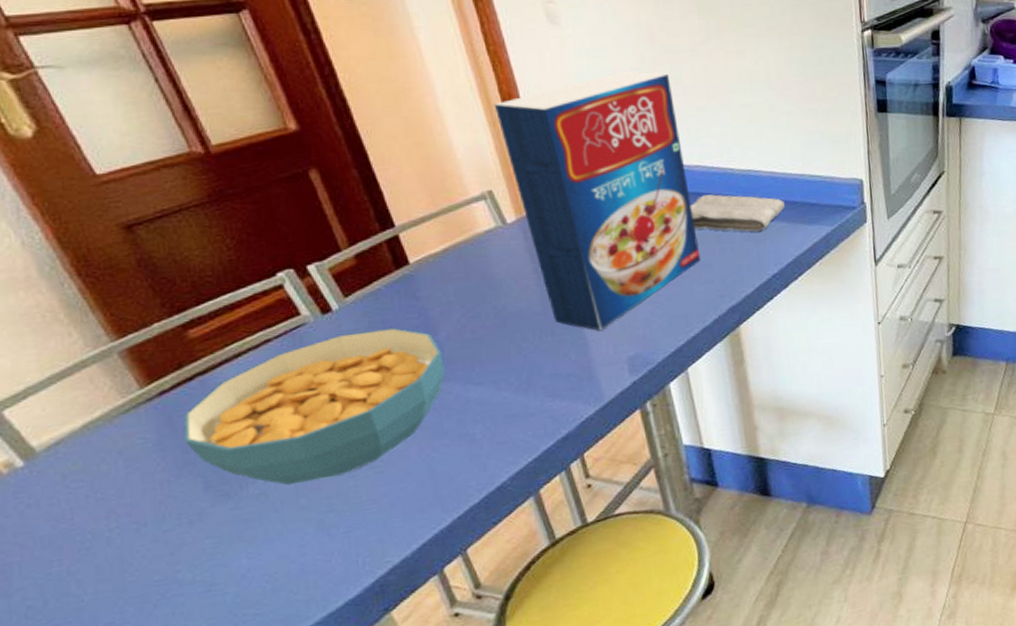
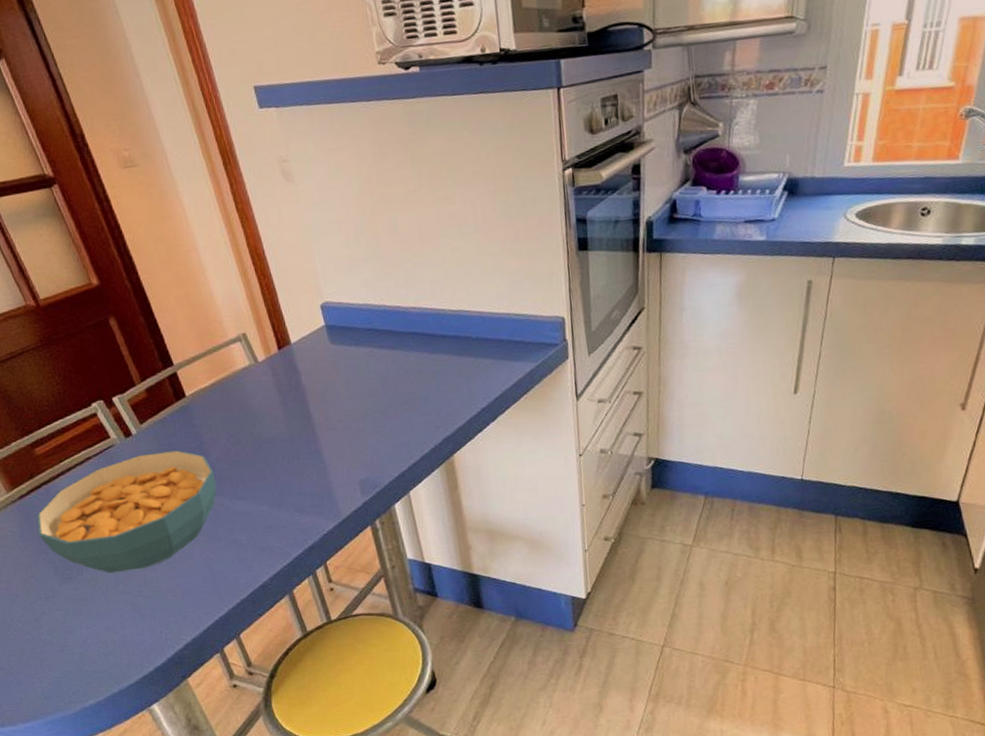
cereal box: present [493,70,701,330] -> none [243,220,419,456]
washcloth: present [690,194,786,232] -> none [408,333,493,368]

